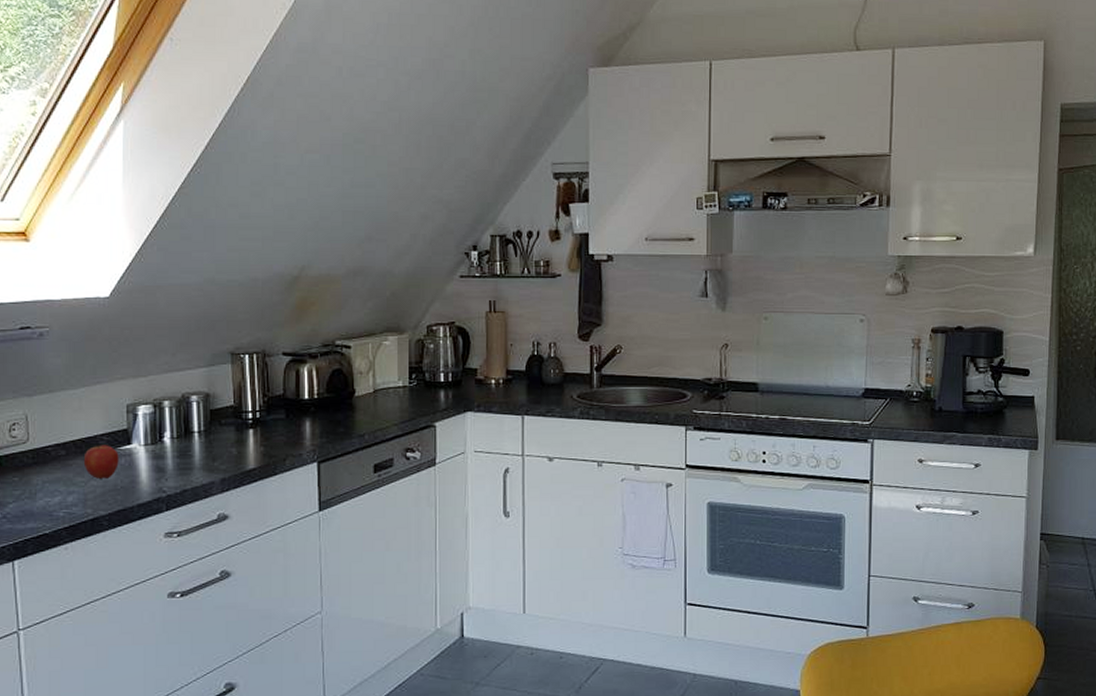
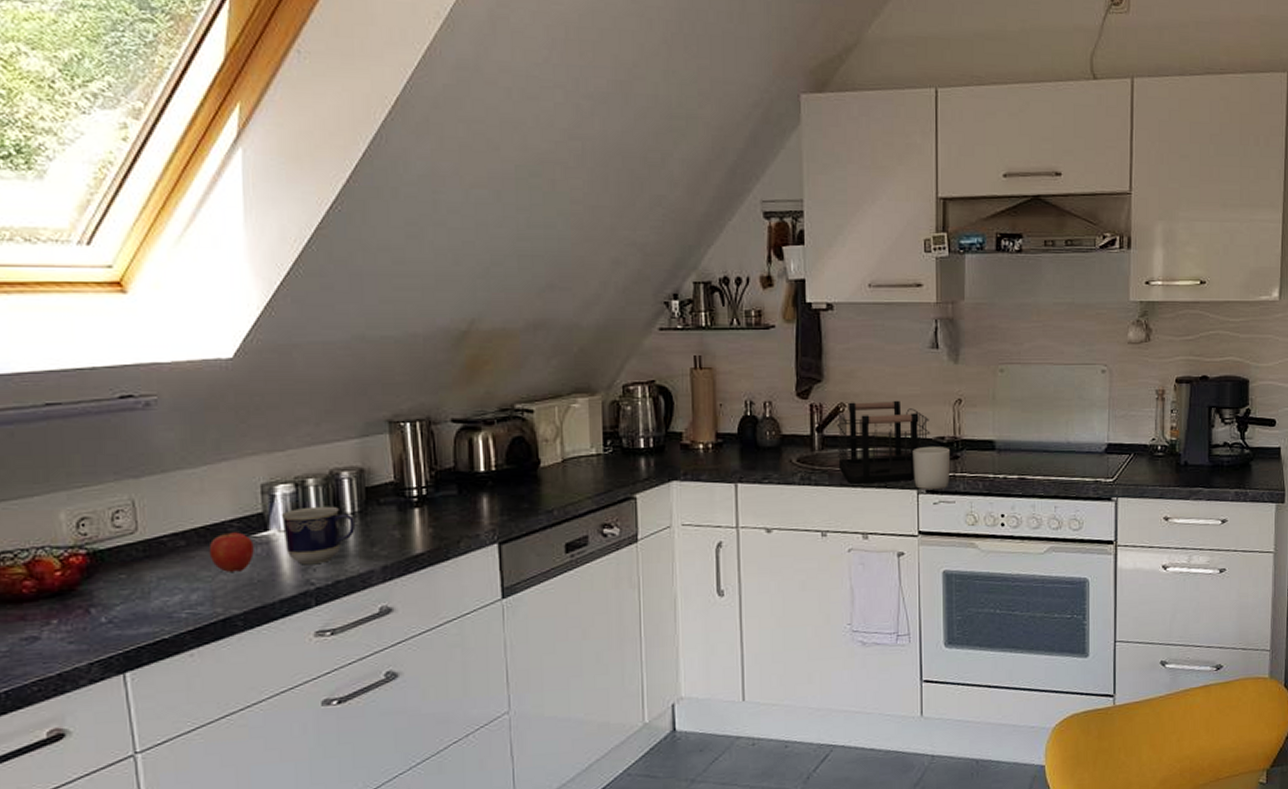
cup: none [141,425,201,475] -> present [280,506,356,565]
dish rack: none [613,343,699,419] -> present [836,400,931,484]
mug: none [682,387,717,427] -> present [912,447,951,490]

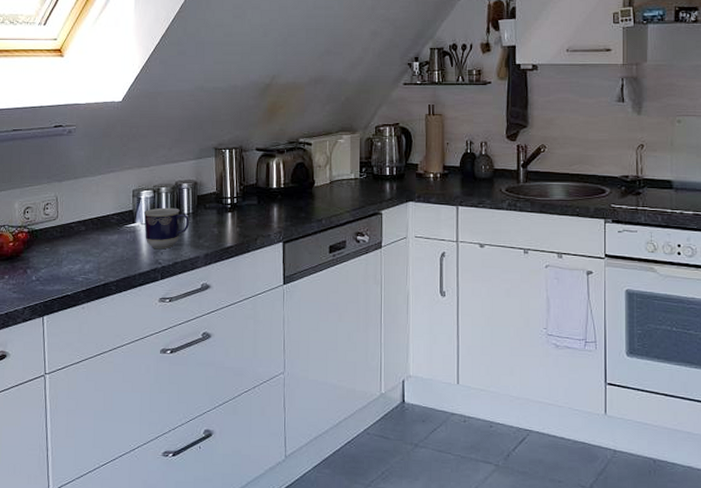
apple: present [208,531,254,572] -> none [98,221,126,251]
dish rack: present [836,400,931,484] -> none [538,144,617,212]
mug: present [912,447,951,490] -> none [601,184,634,220]

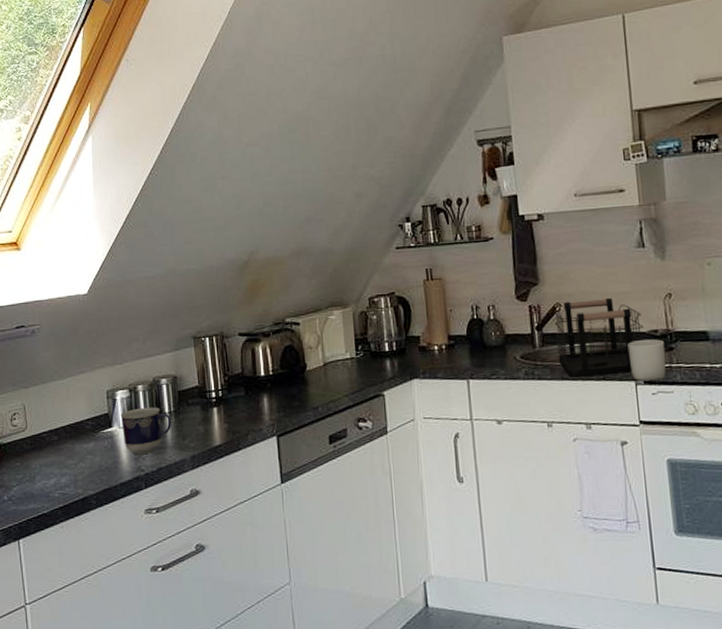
dish rack: none [538,144,617,212] -> present [554,297,645,377]
mug: none [601,184,634,220] -> present [627,339,667,381]

